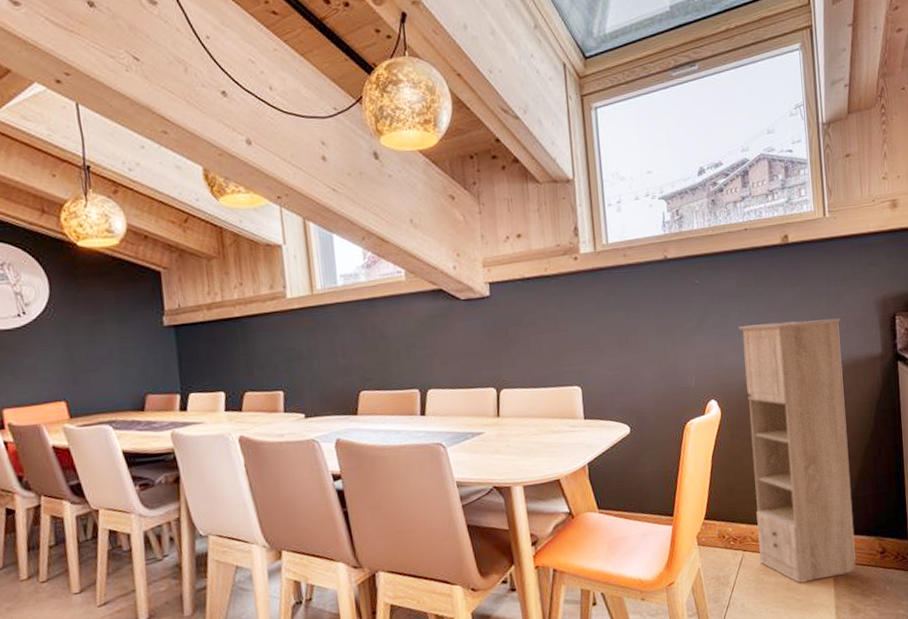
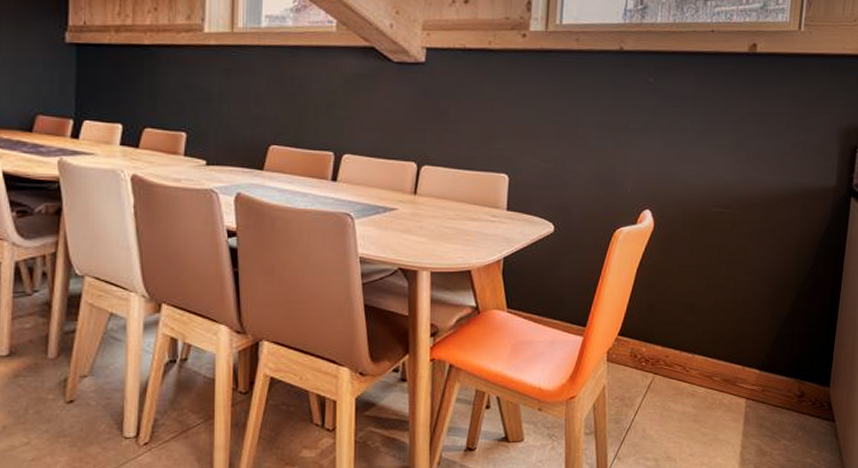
storage cabinet: present [738,318,856,583] -> none [669,134,798,416]

